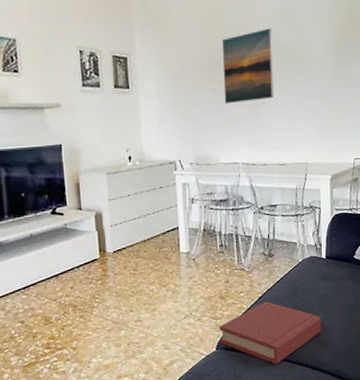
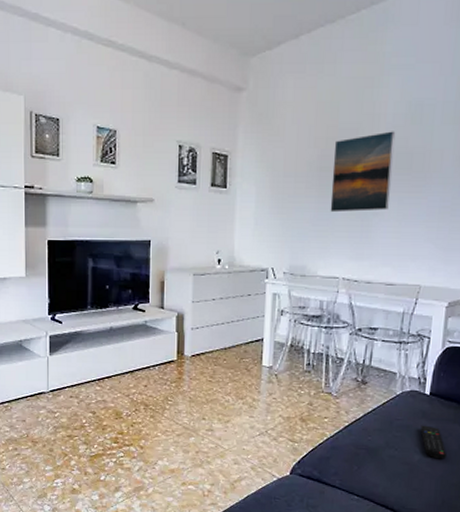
hardback book: present [219,301,322,364] -> none [295,432,416,502]
remote control: none [322,285,346,314] -> present [420,425,447,459]

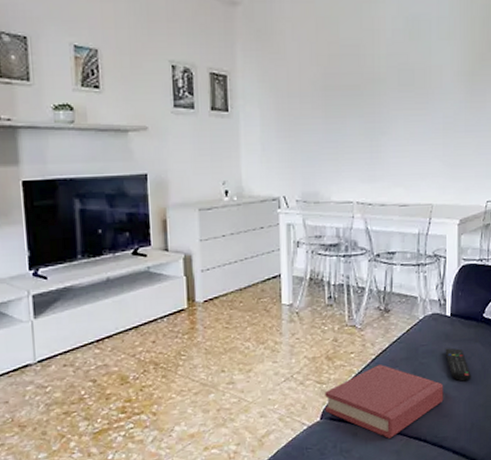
hardback book: none [295,432,416,502] -> present [325,364,444,438]
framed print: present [330,131,396,213] -> none [337,47,397,134]

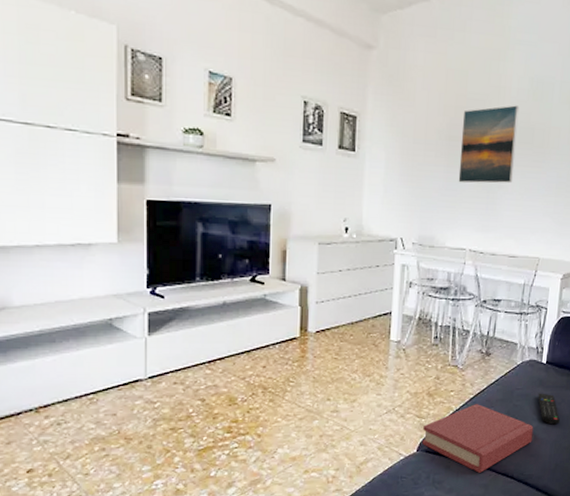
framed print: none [337,47,397,134] -> present [458,105,519,183]

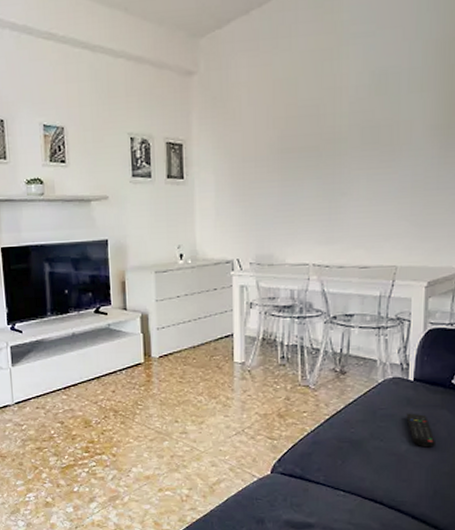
hardback book: present [422,404,534,473] -> none [276,425,404,497]
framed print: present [458,105,519,183] -> none [295,104,360,196]

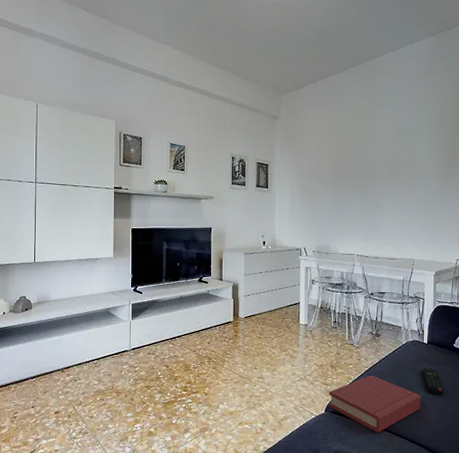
hardback book: none [276,425,404,497] -> present [329,375,421,433]

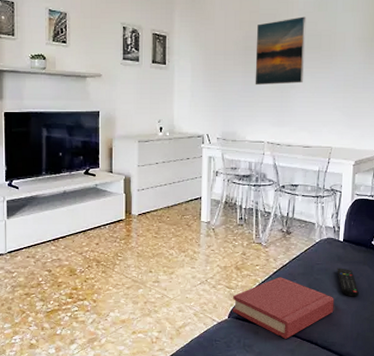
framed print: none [345,147,388,206] -> present [255,16,307,86]

